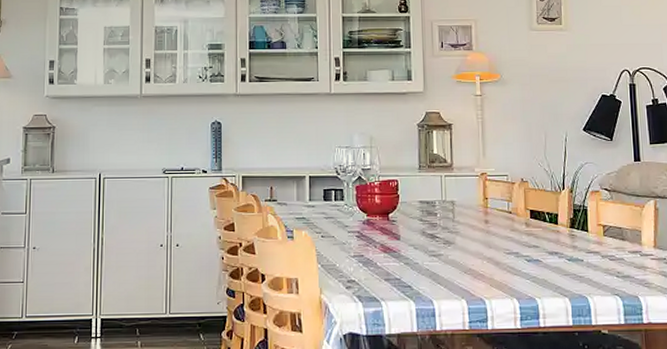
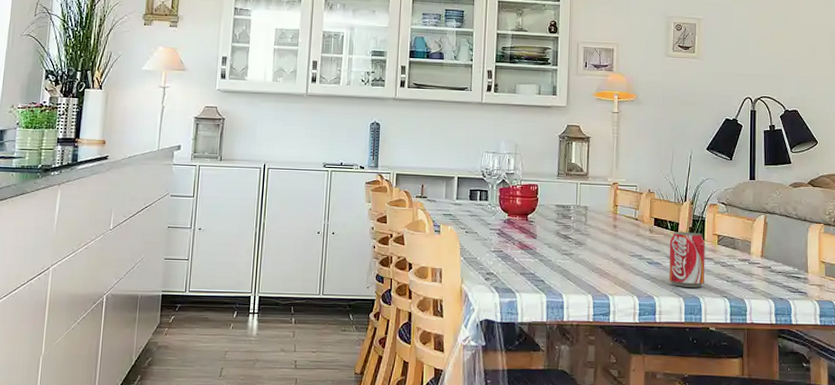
beverage can: none [549,223,592,286] -> present [668,231,705,288]

